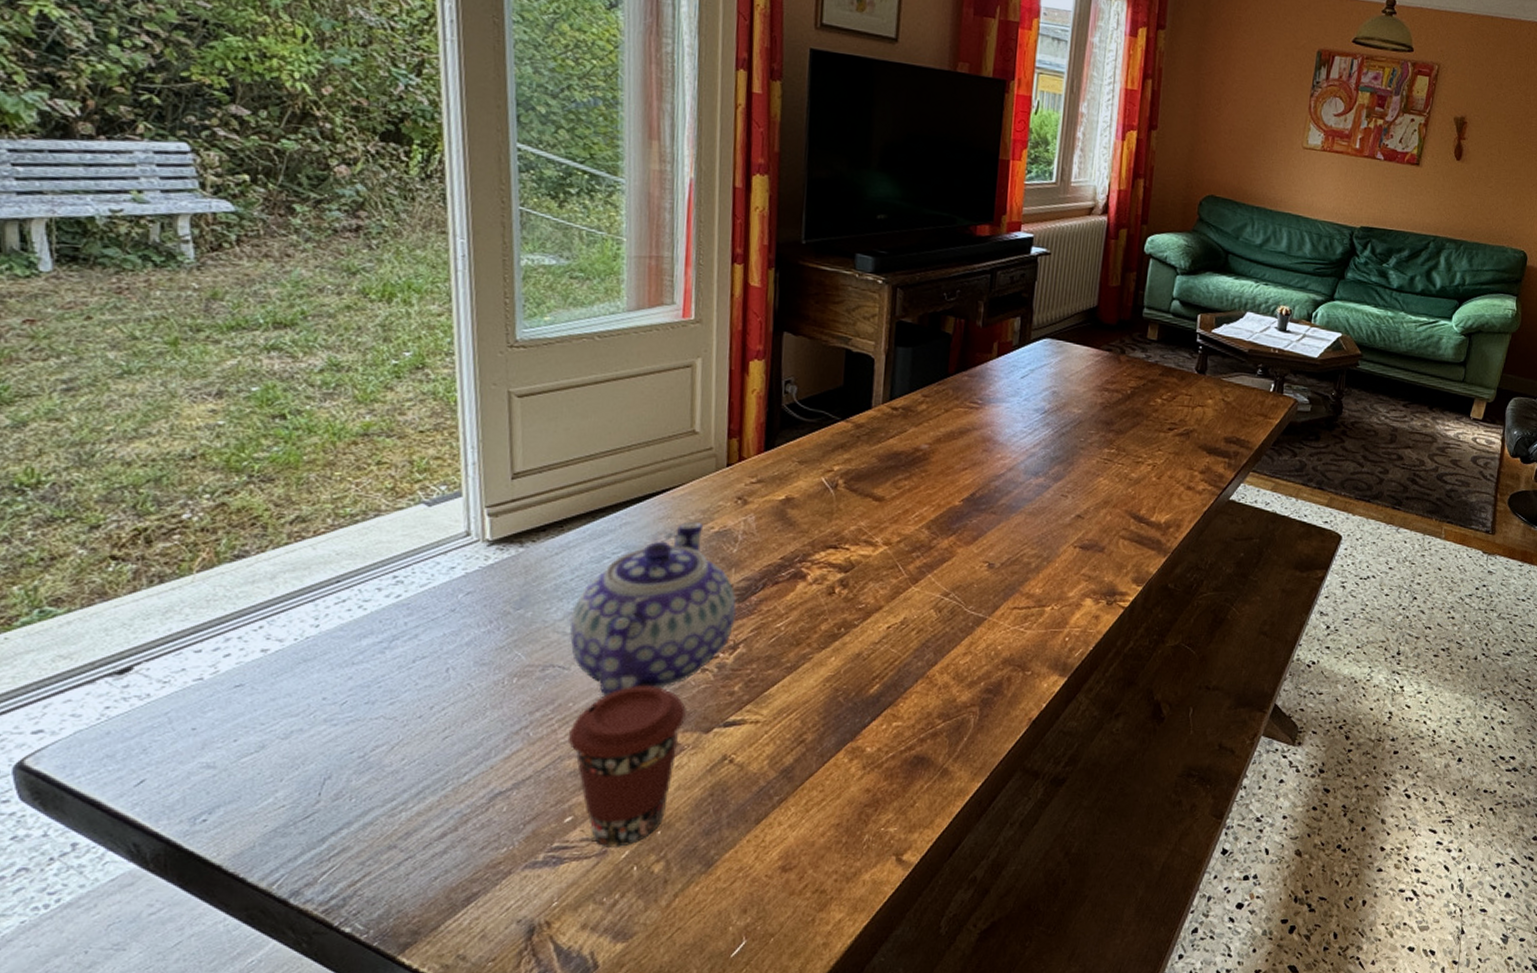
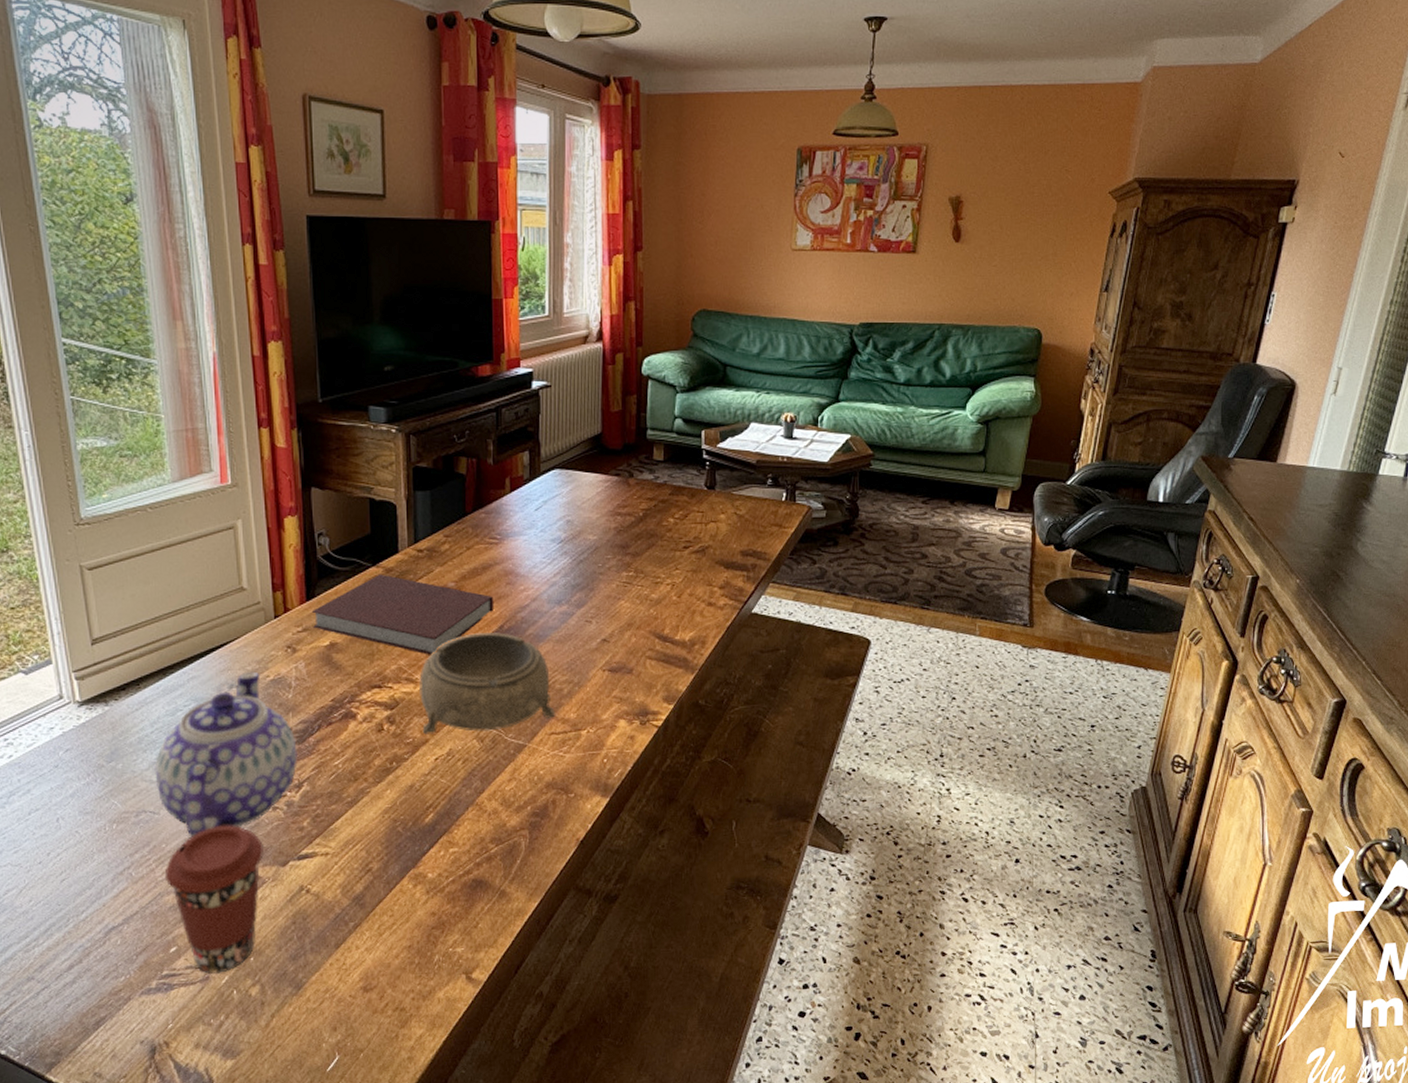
notebook: none [769,429,968,518] -> present [311,574,494,655]
decorative bowl: none [876,499,1020,601] -> present [419,633,555,735]

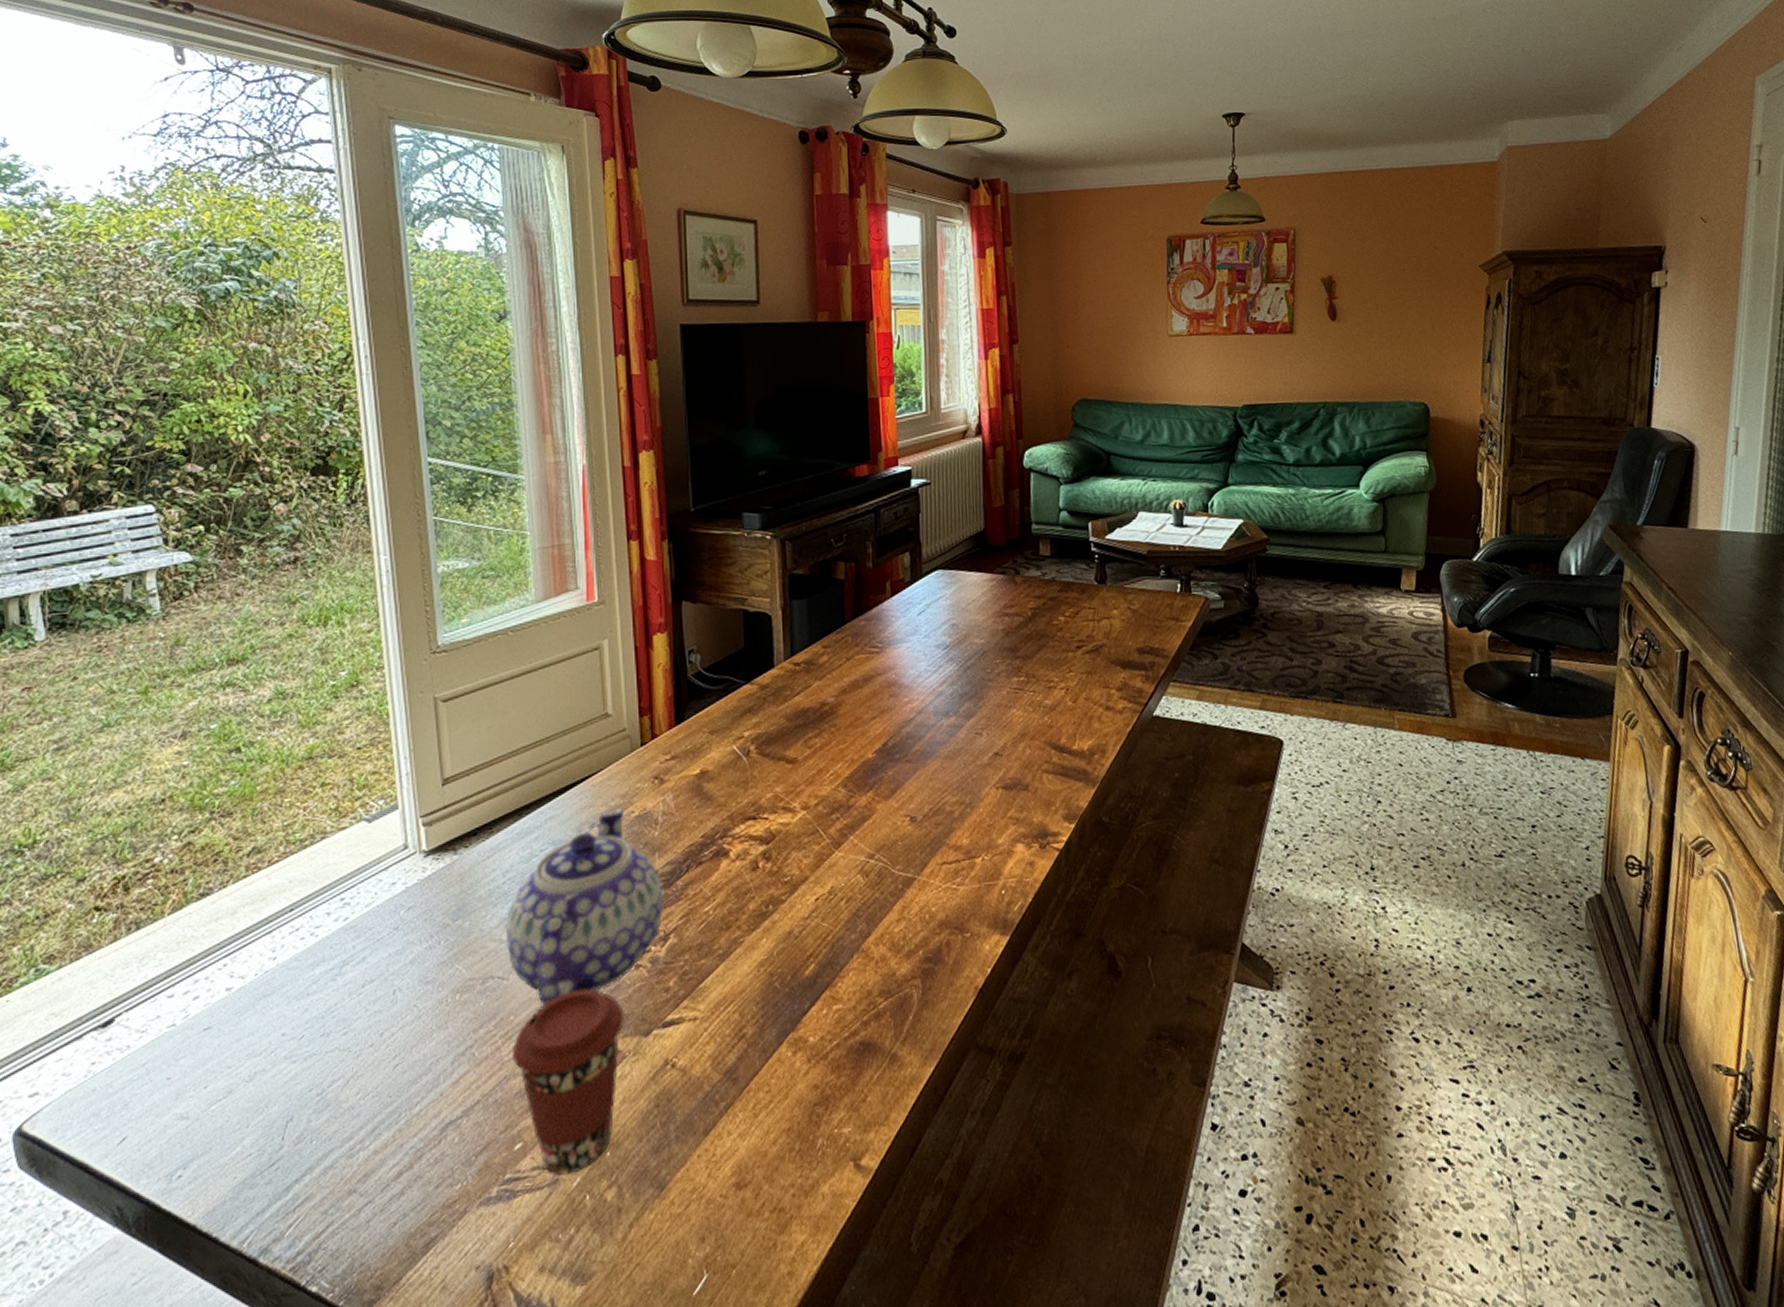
notebook: present [311,574,494,655] -> none [681,691,877,780]
decorative bowl: present [419,633,555,735] -> none [797,751,946,871]

